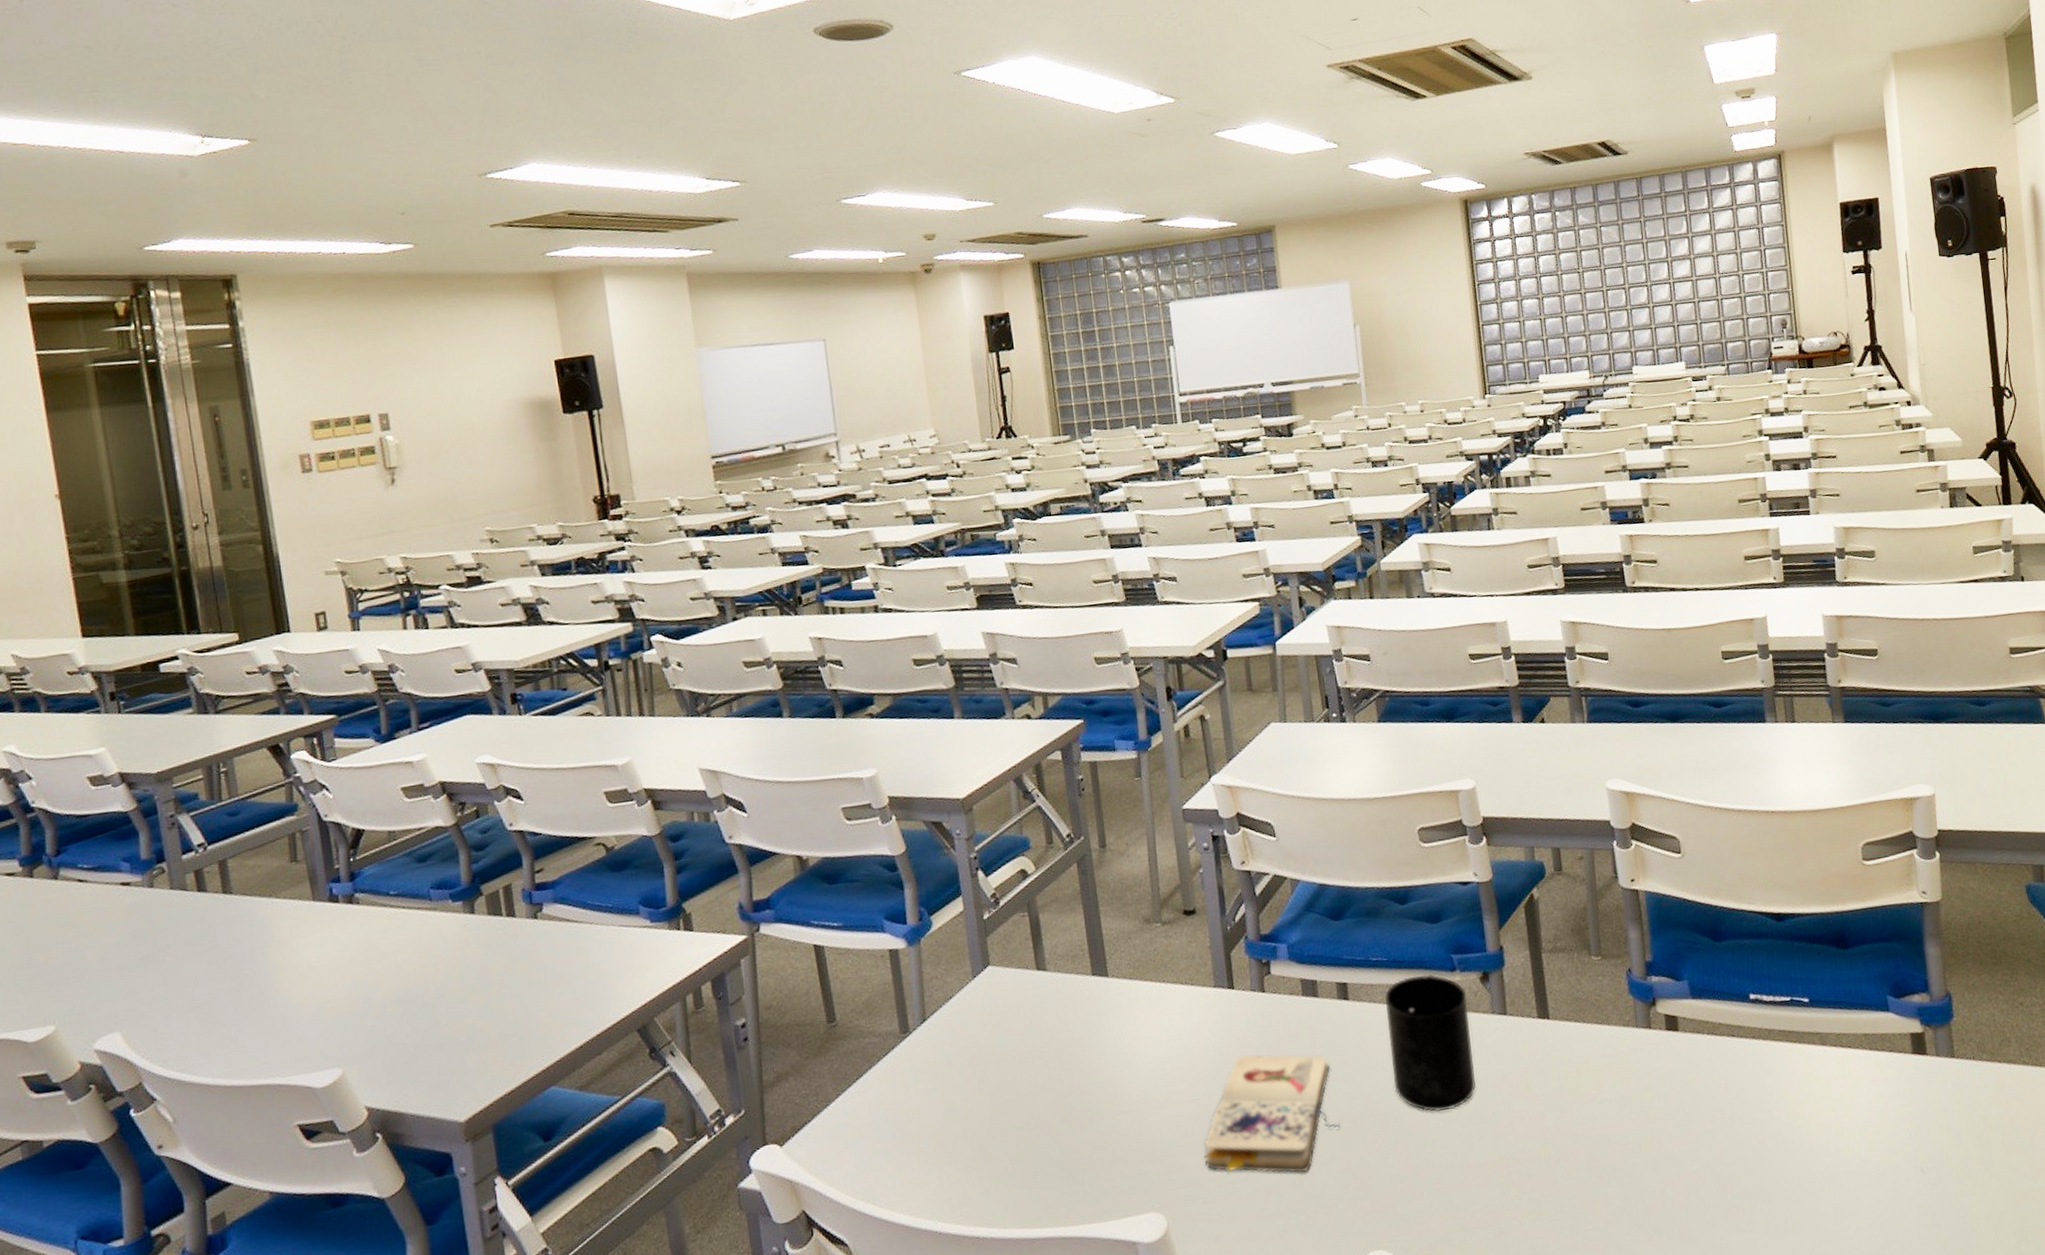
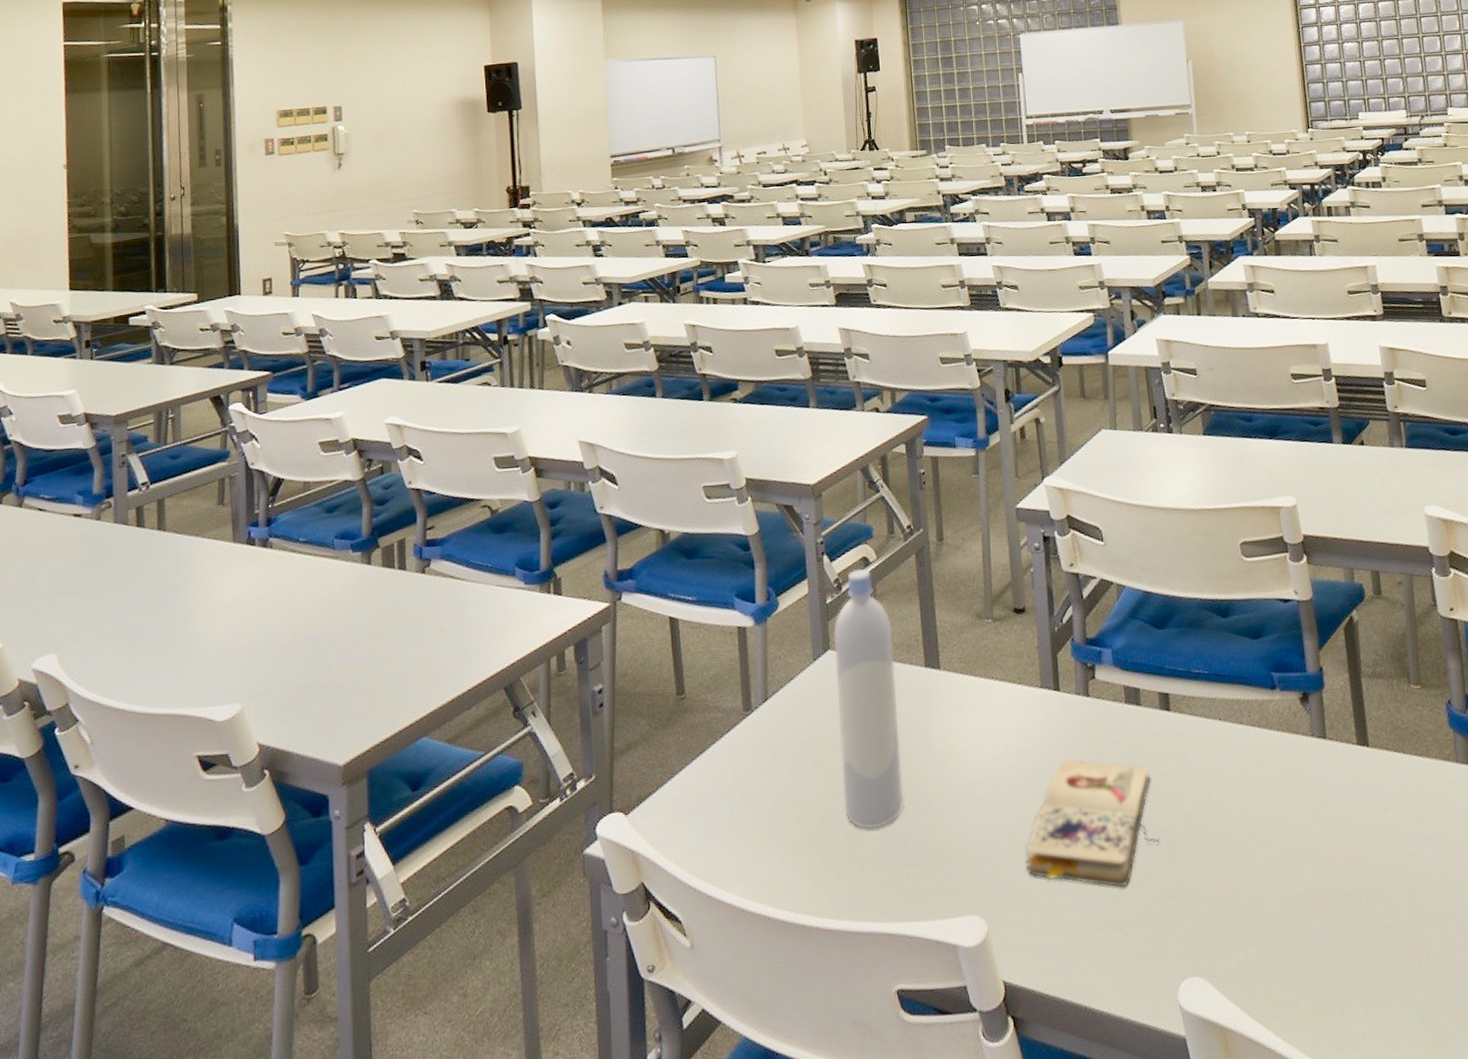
bottle: none [992,880,1076,1139] -> present [833,568,904,829]
mug: present [1385,974,1477,1112] -> none [1206,690,1296,835]

